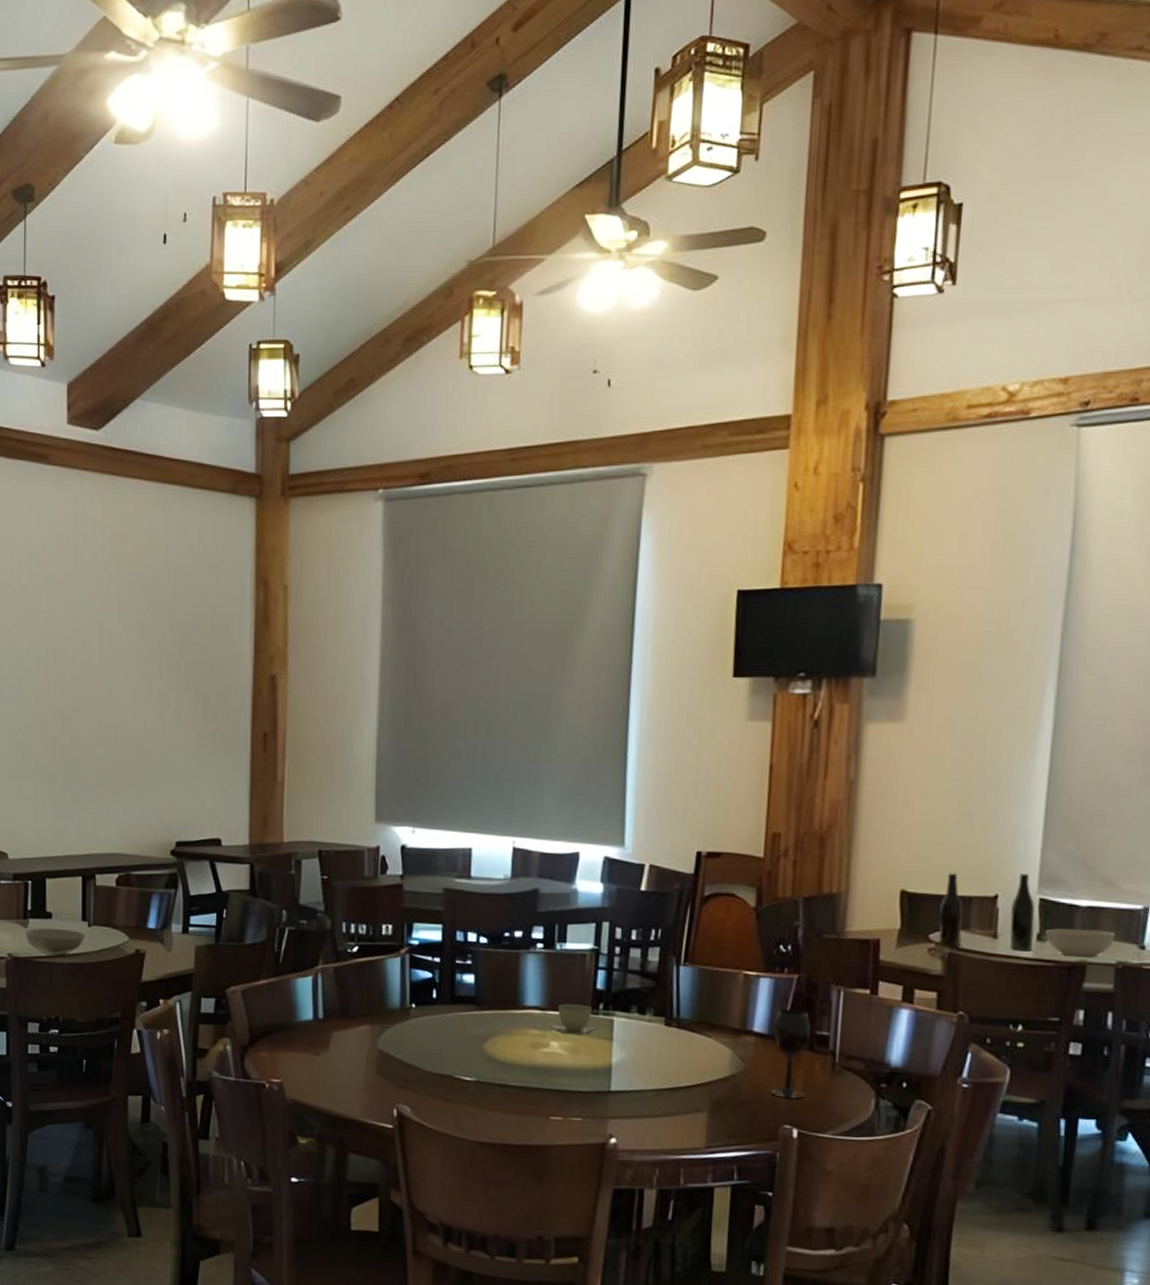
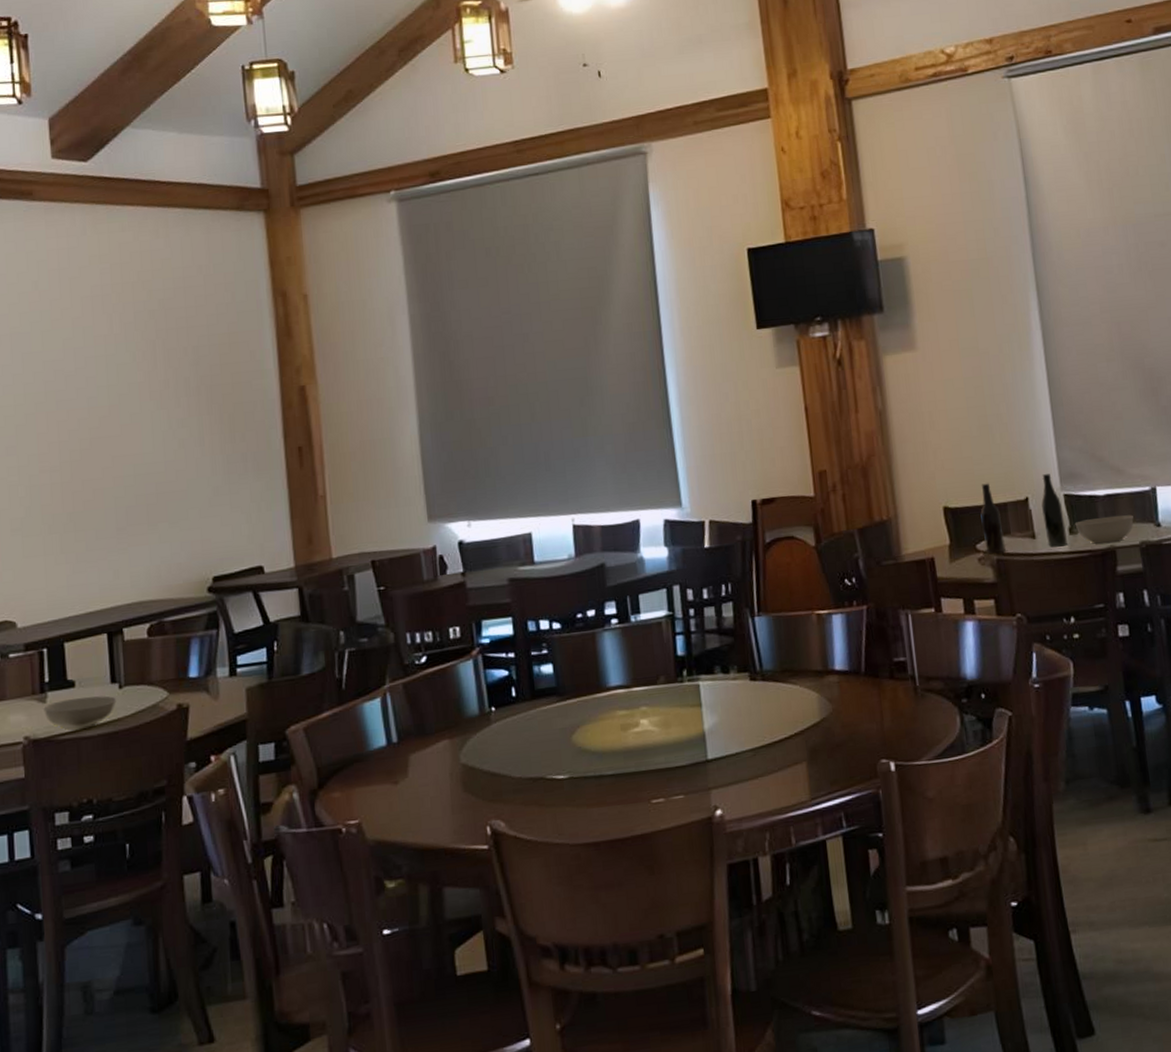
teacup: present [550,1003,597,1034] -> none [637,674,684,709]
wine glass: present [770,1009,811,1099] -> none [852,640,894,733]

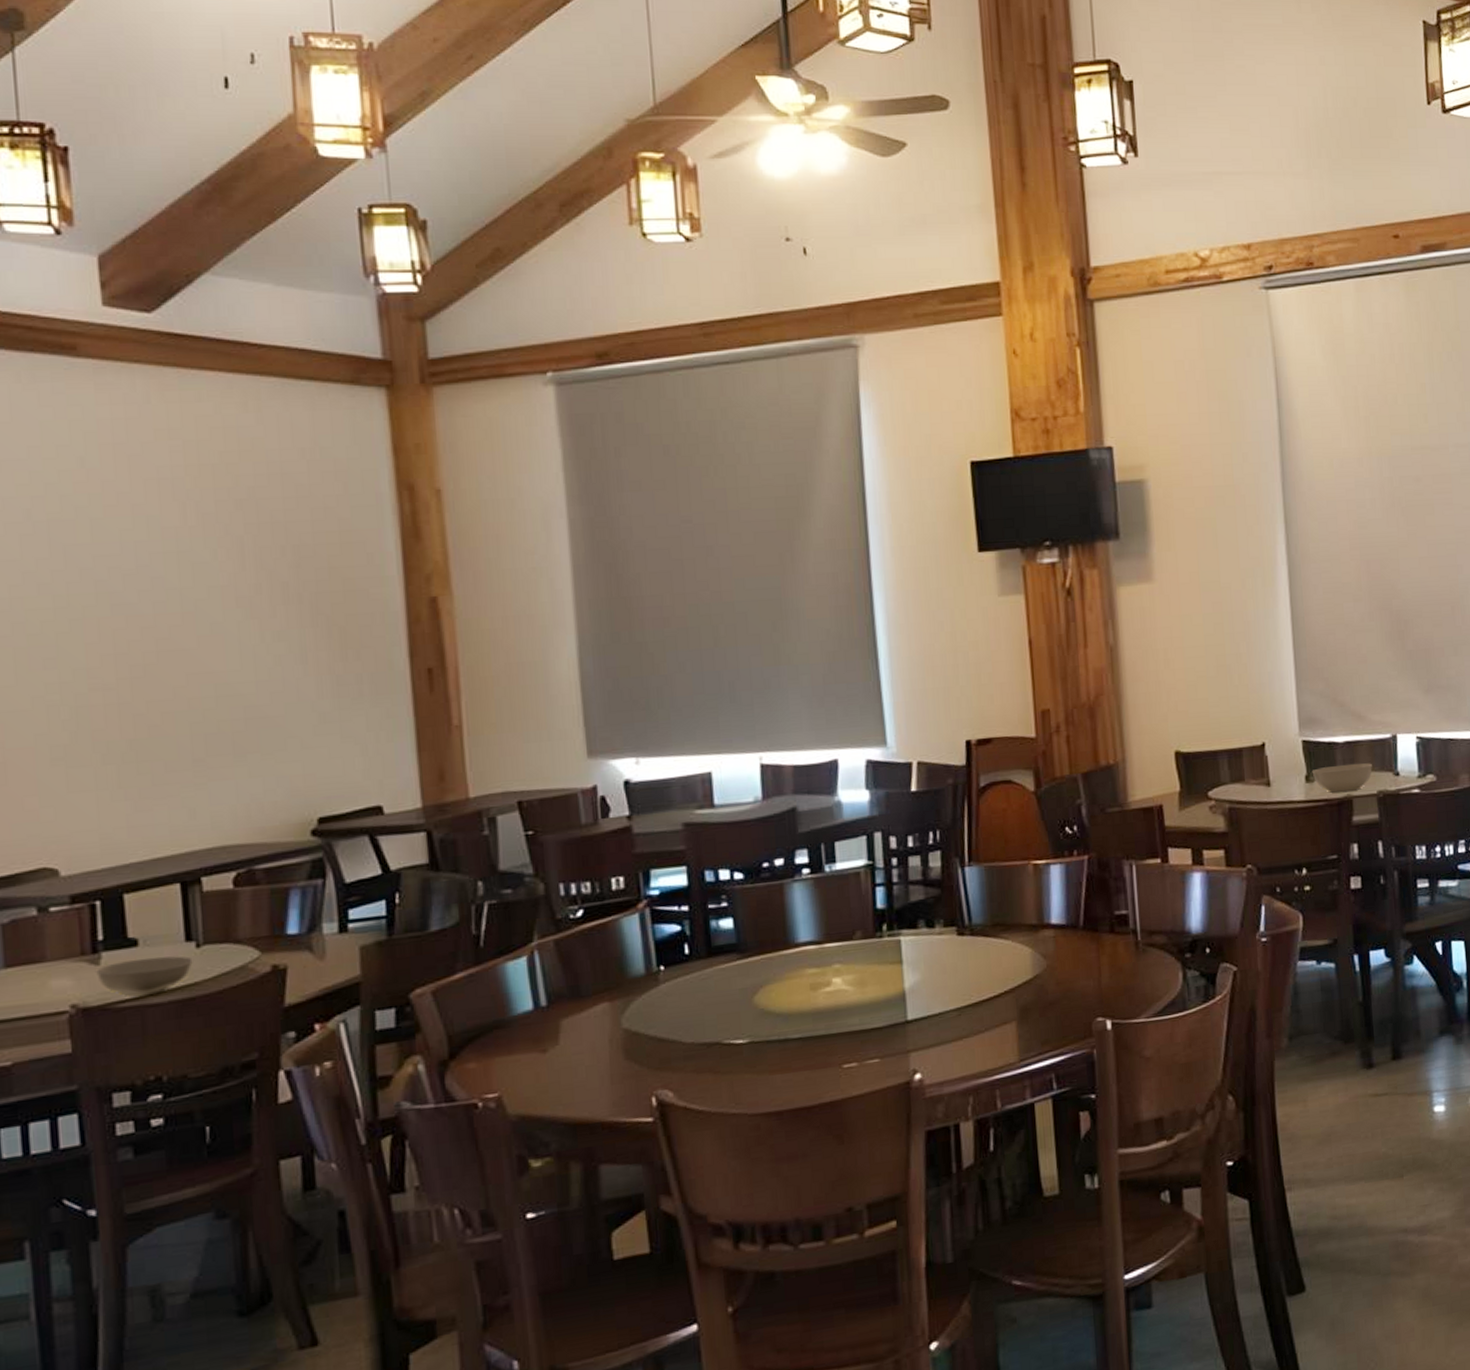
beer bottle: present [980,473,1068,556] -> none [1214,717,1304,804]

